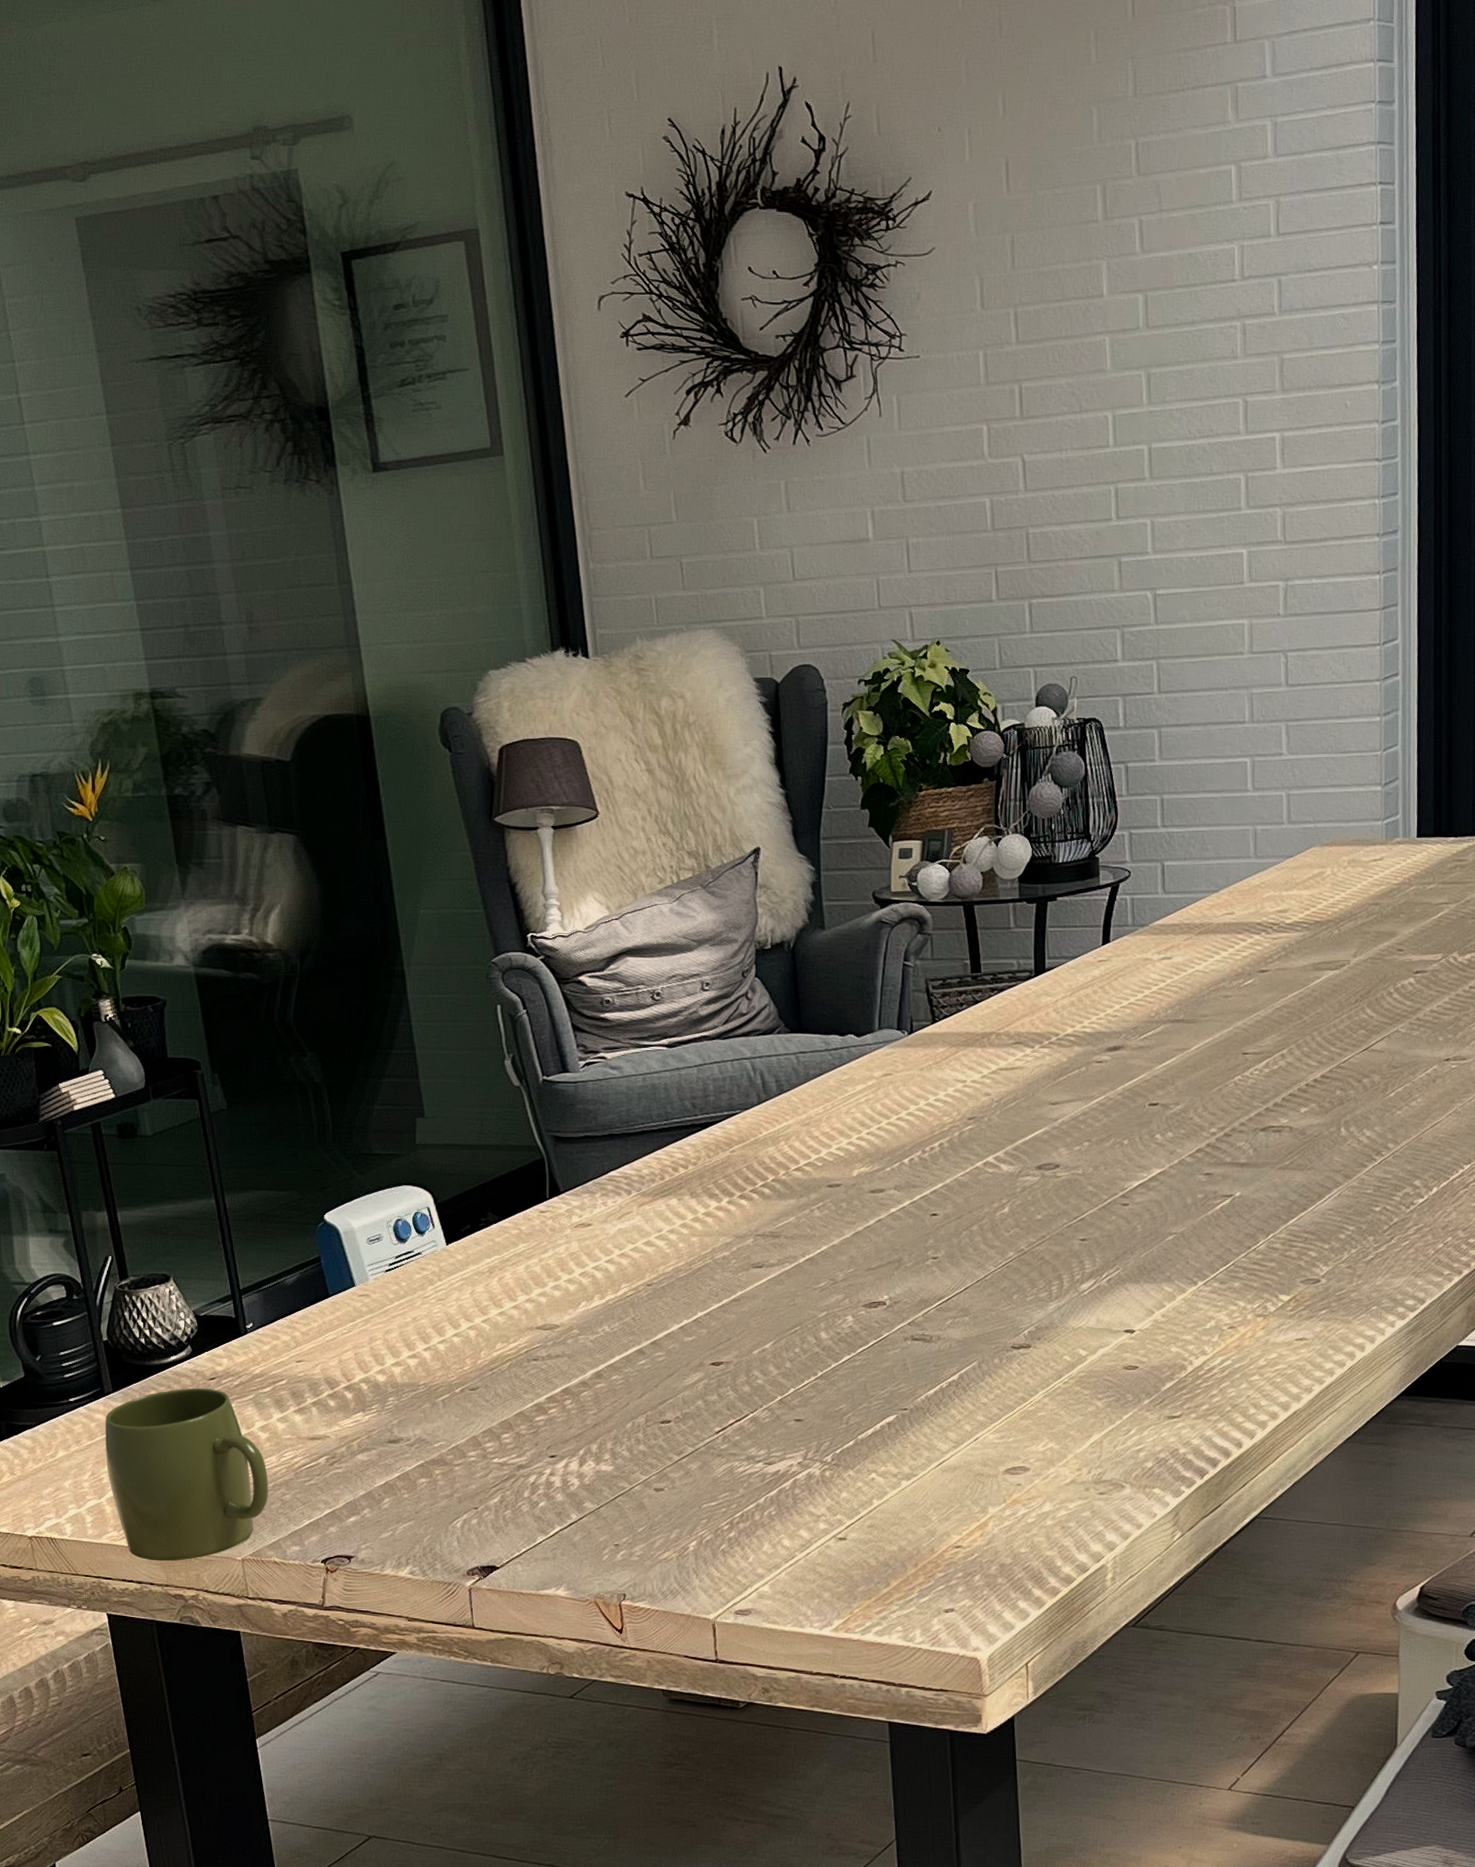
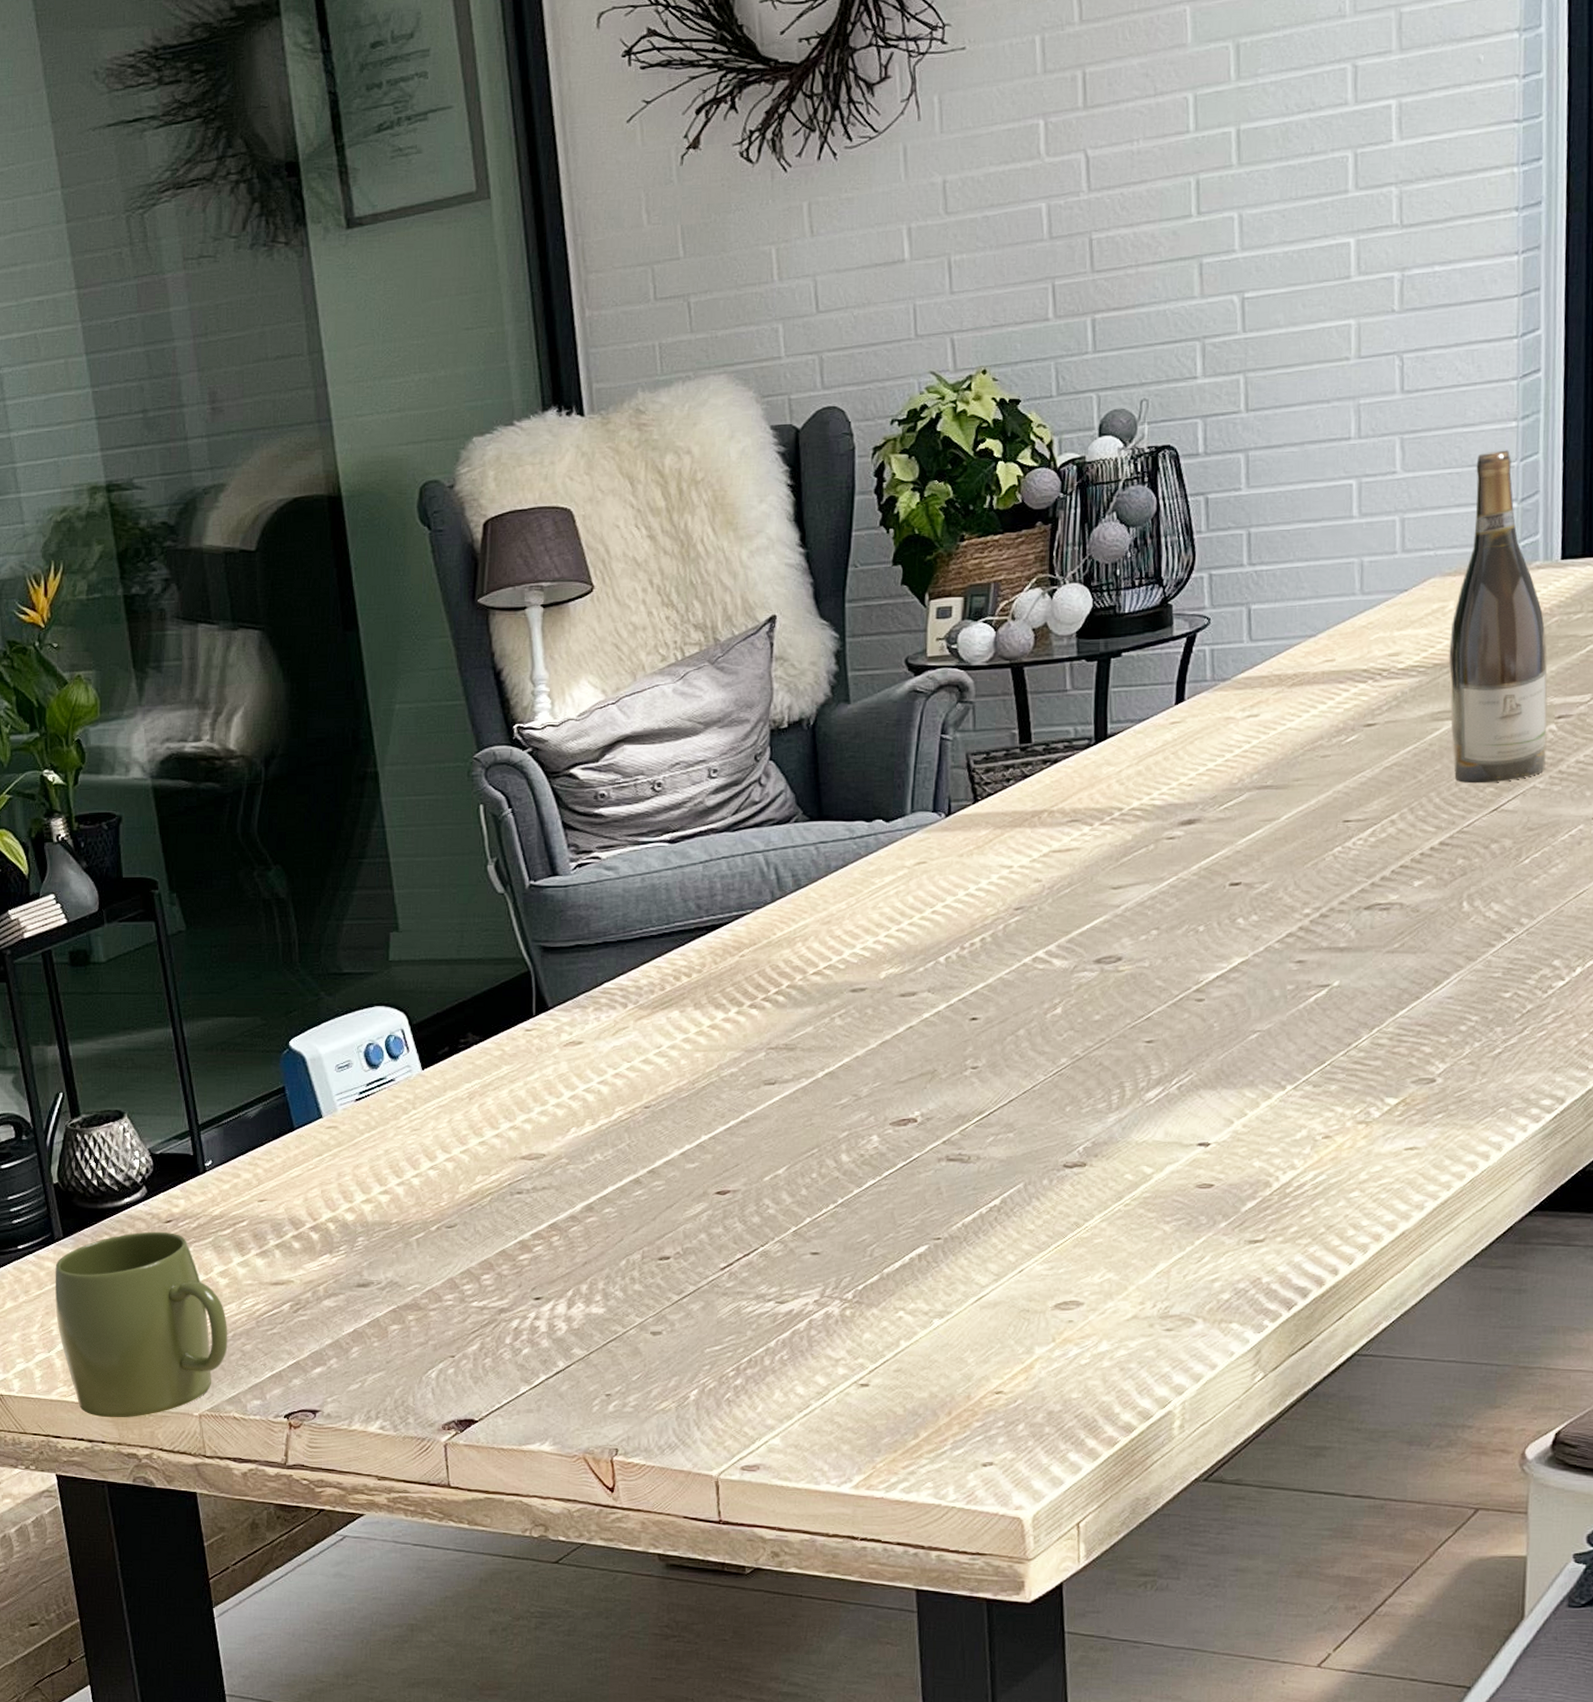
wine bottle: none [1327,740,1408,1026] -> present [1448,450,1548,784]

